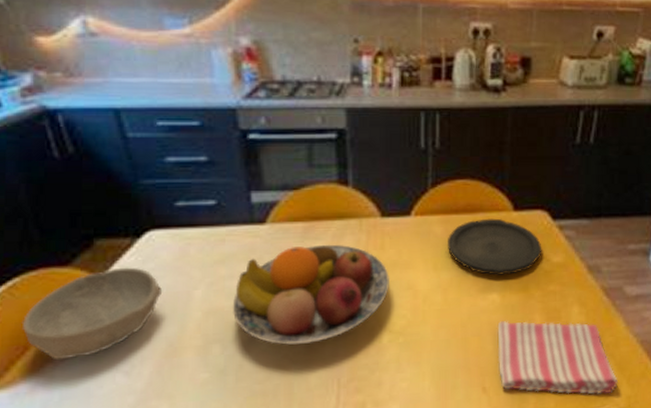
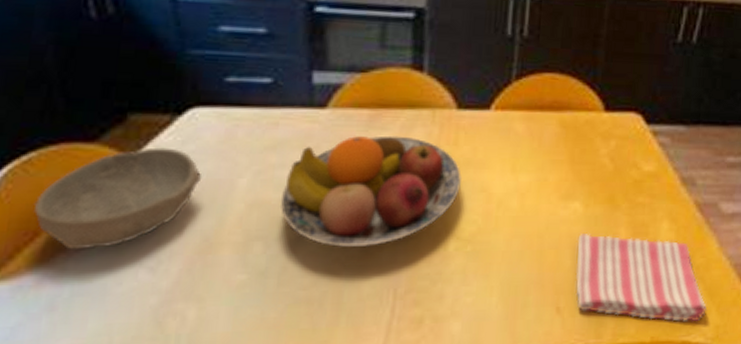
plate: present [447,218,542,275] -> none [528,118,633,182]

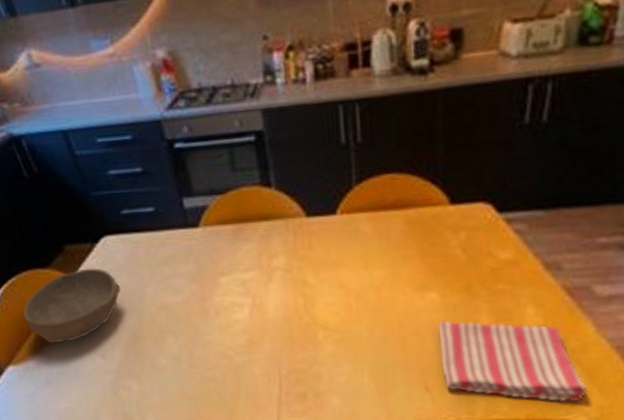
fruit bowl: present [279,135,461,247] -> none [179,244,321,338]

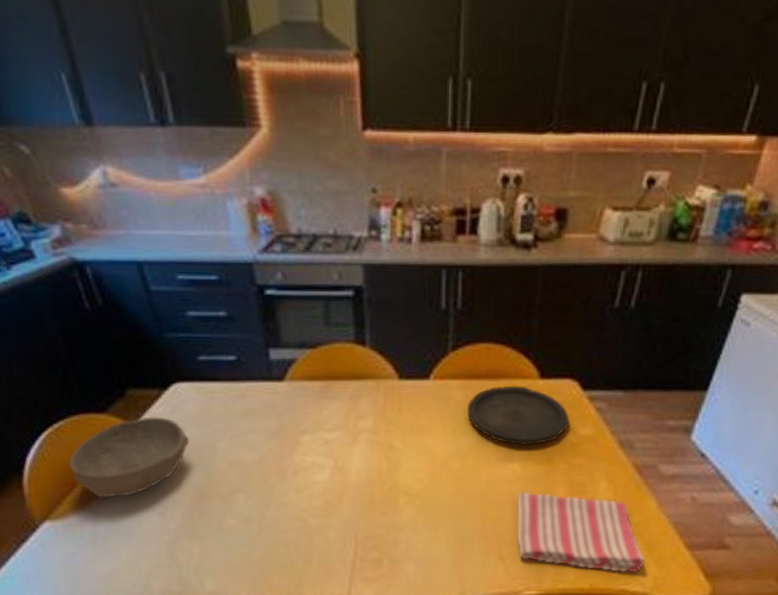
plate: none [376,213,487,274] -> present [467,385,570,445]

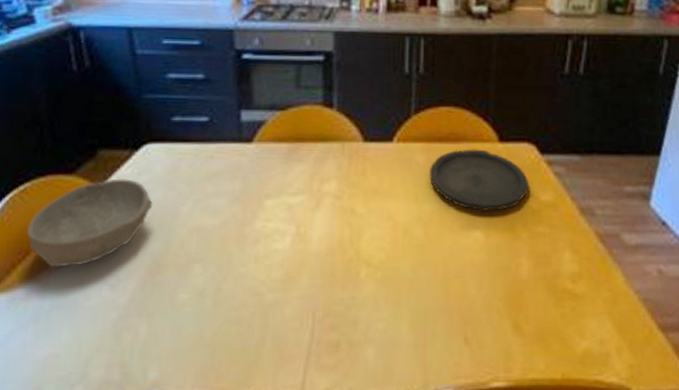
dish towel: present [517,491,645,573] -> none [481,262,618,360]

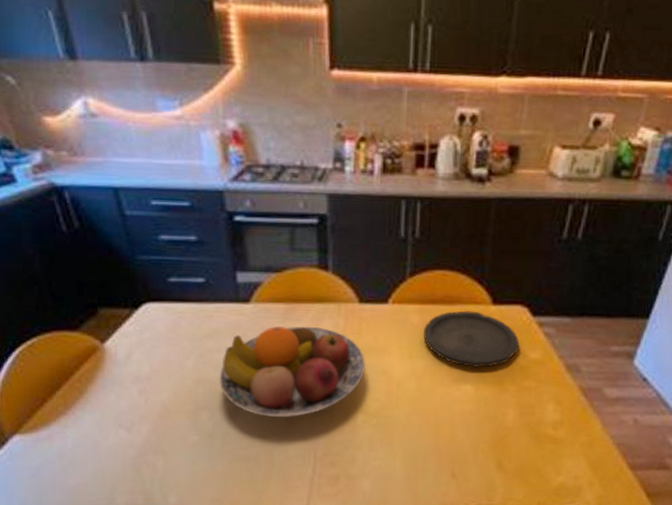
bowl: present [26,178,153,268] -> none [40,335,158,413]
fruit bowl: none [214,167,369,271] -> present [219,326,365,417]

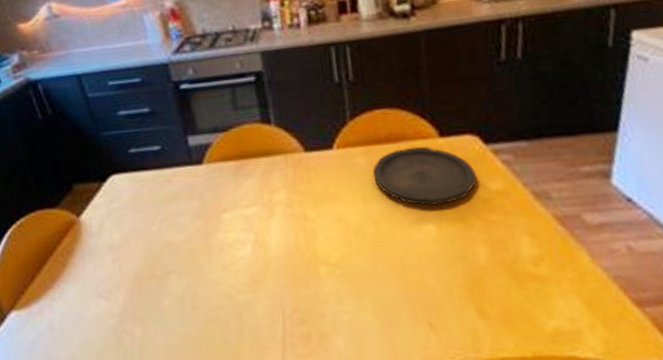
fruit bowl: present [219,326,365,417] -> none [183,180,321,276]

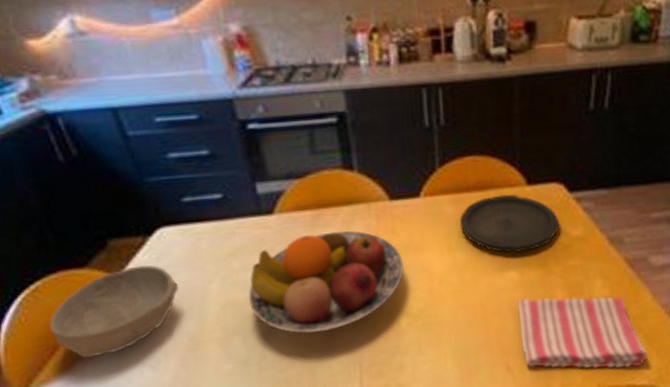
bowl: none [29,207,127,286] -> present [48,265,180,359]
fruit bowl: none [183,180,321,276] -> present [248,230,404,334]
dish towel: none [437,252,590,337] -> present [517,296,647,369]

